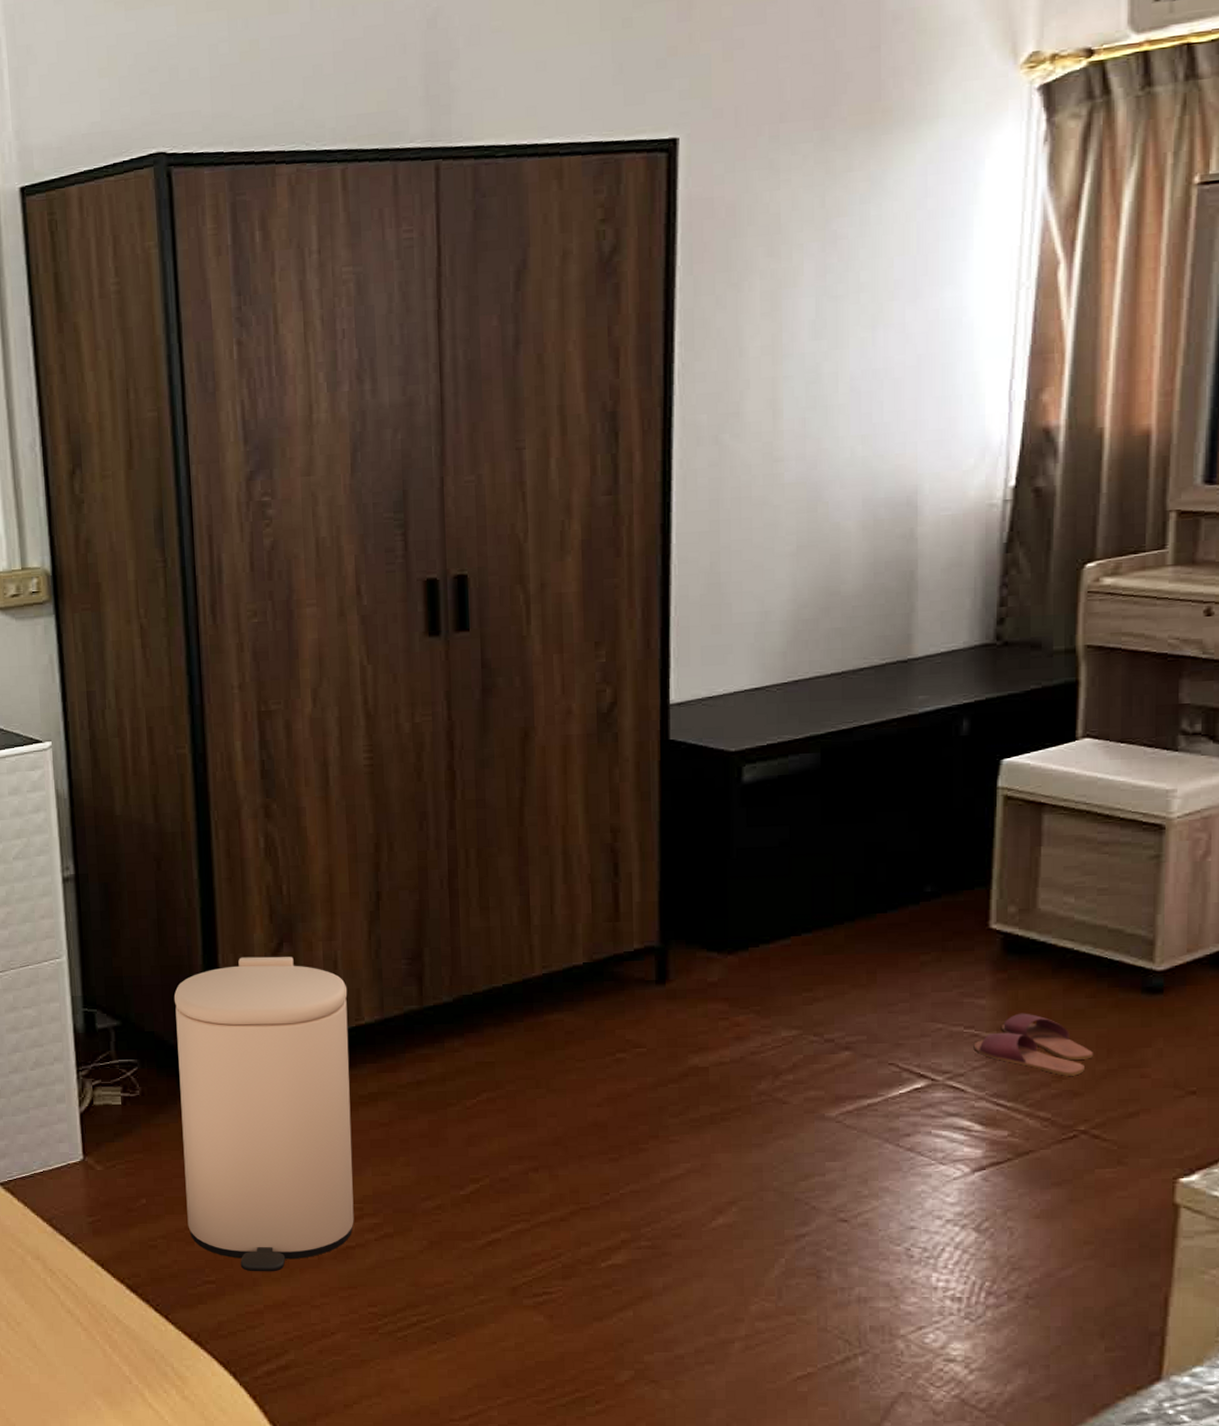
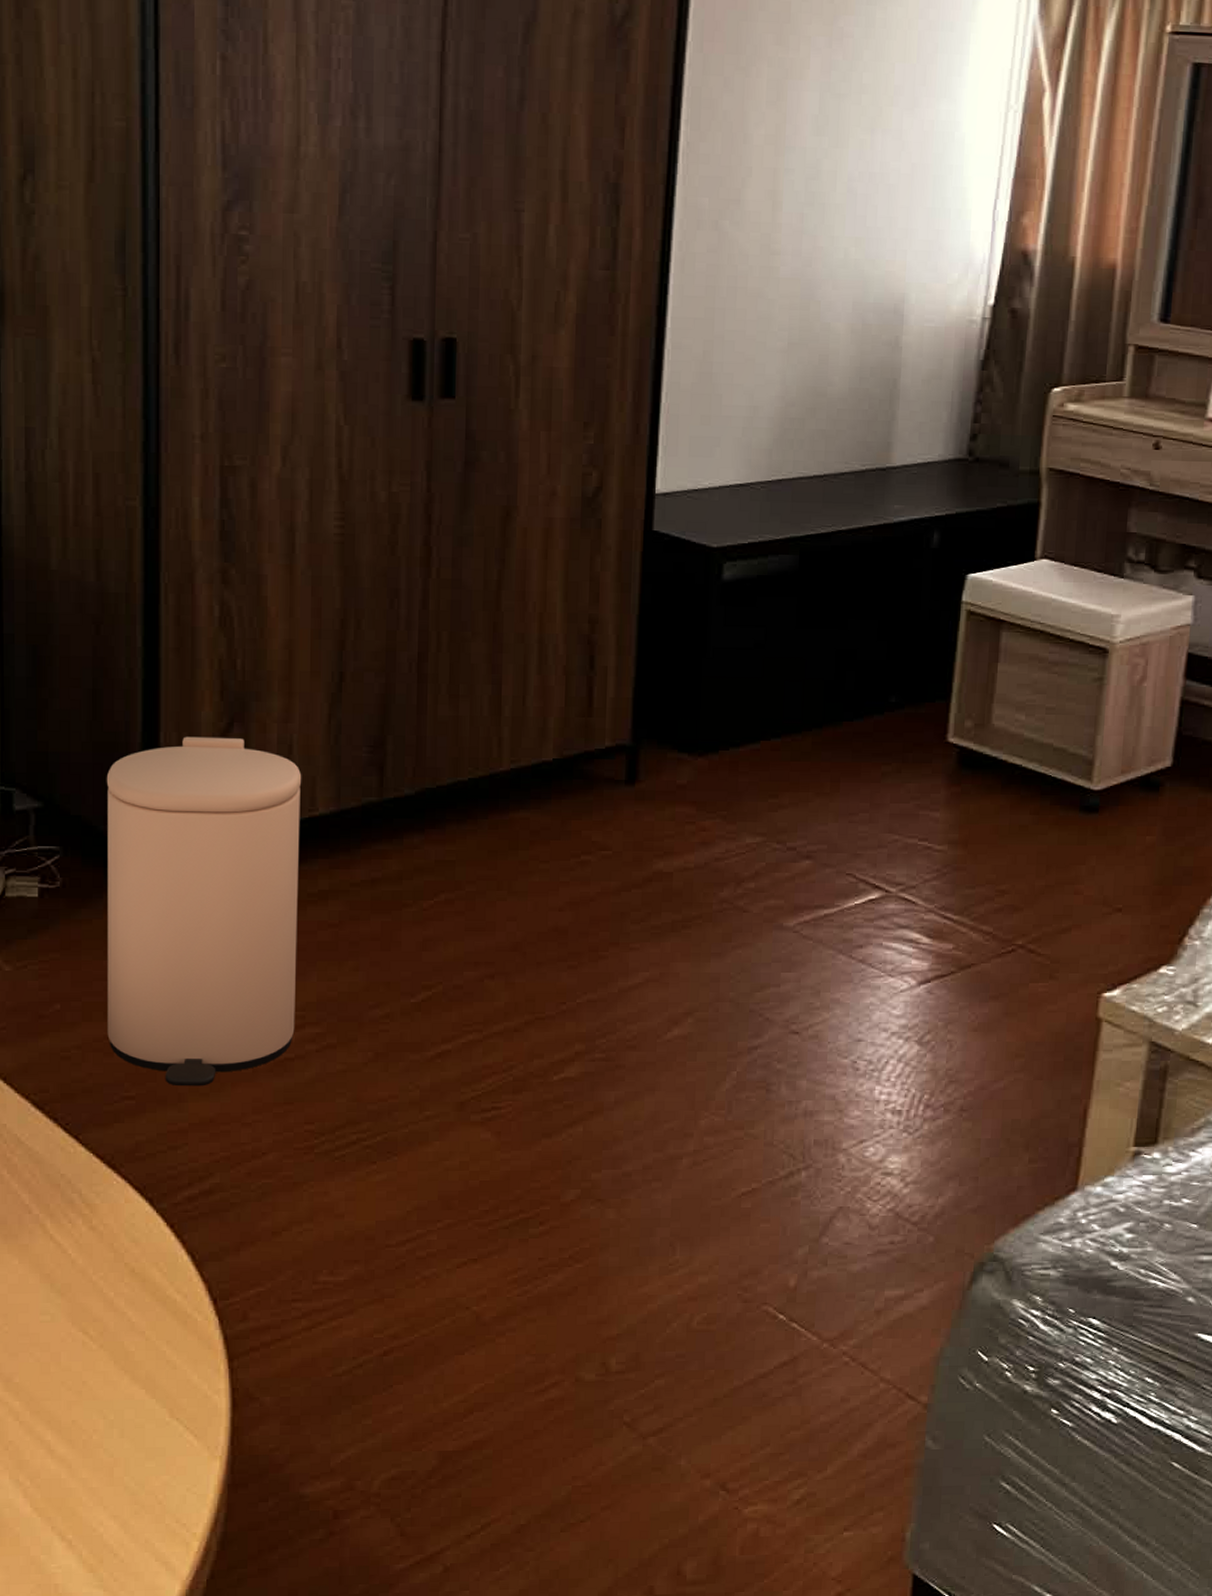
slippers: present [973,1013,1093,1076] -> none [926,827,1034,891]

